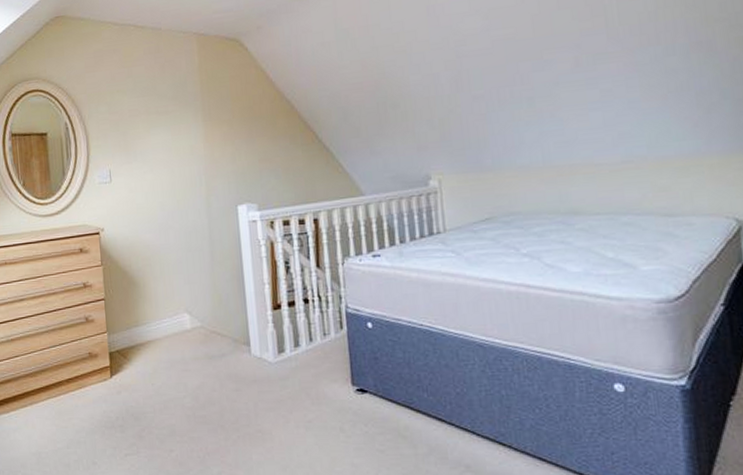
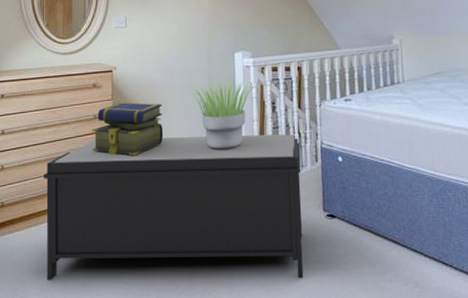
bench: none [34,298,332,463] -> present [43,134,304,280]
stack of books: none [82,267,163,328] -> present [91,102,164,156]
potted plant: none [189,237,264,318] -> present [190,79,255,150]

